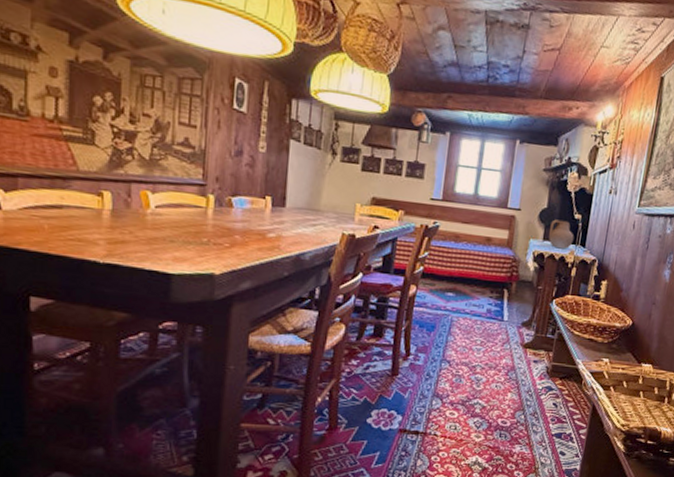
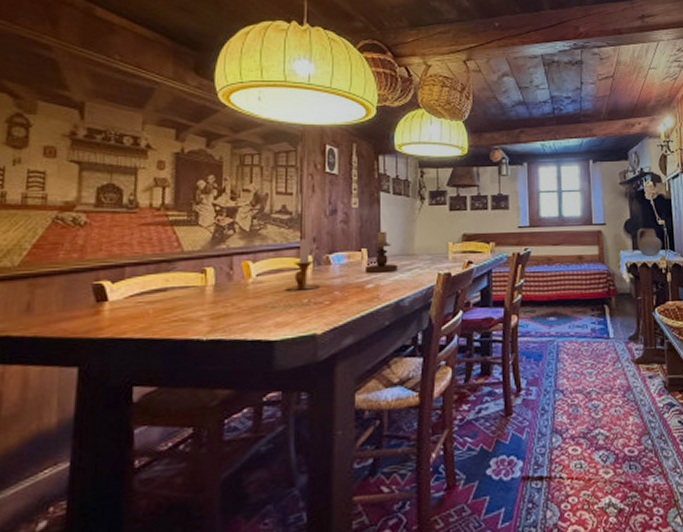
candlestick: none [185,176,221,230] -> present [286,238,321,291]
candlestick: none [267,181,302,225] -> present [364,231,398,273]

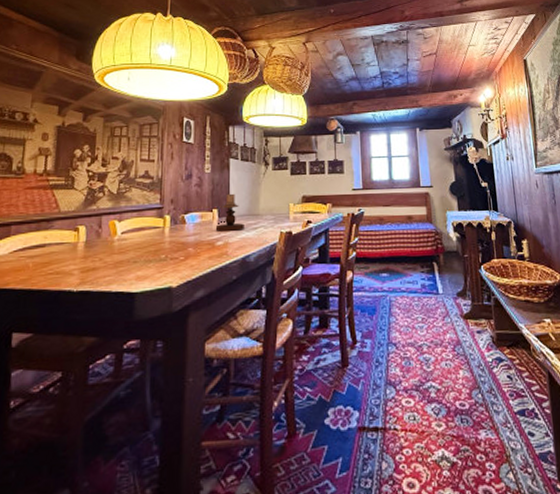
candlestick: present [286,238,321,291] -> none [146,200,177,247]
ceramic pitcher: present [636,228,662,256] -> none [461,190,486,216]

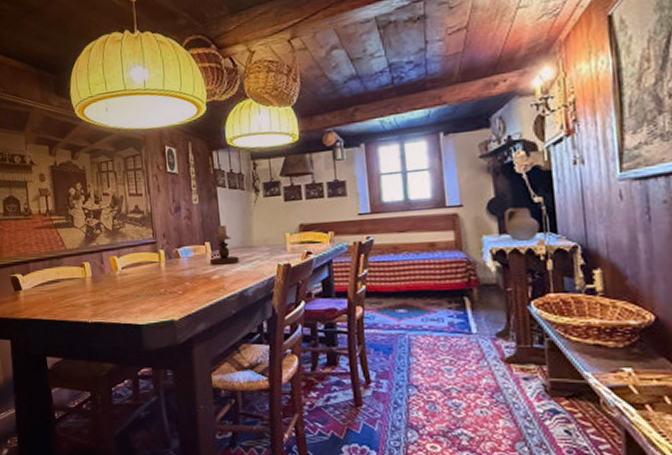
ceramic pitcher: none [461,190,486,216] -> present [503,207,540,241]

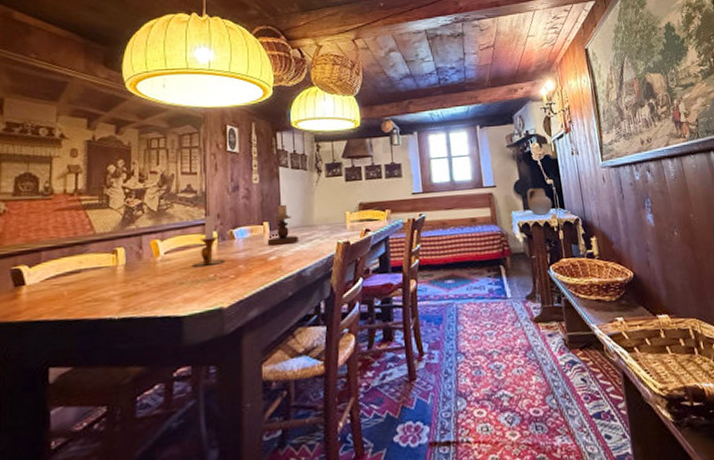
candlestick: none [146,234,173,282] -> present [193,215,226,267]

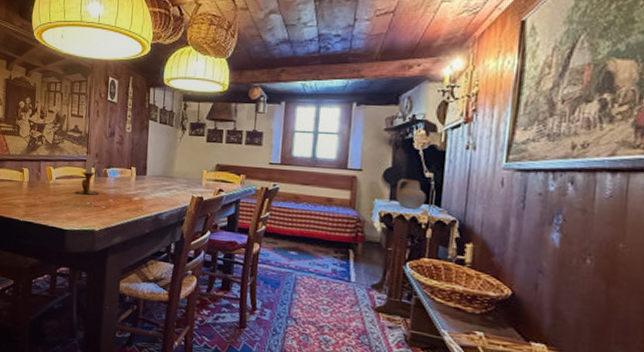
candlestick: present [267,204,298,246] -> none [133,154,159,190]

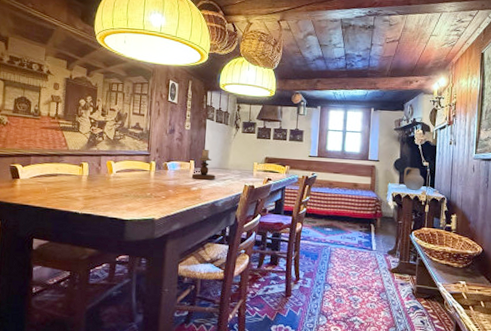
candlestick: present [75,153,100,195] -> none [136,148,160,187]
candlestick: none [133,154,159,190] -> present [191,149,215,180]

